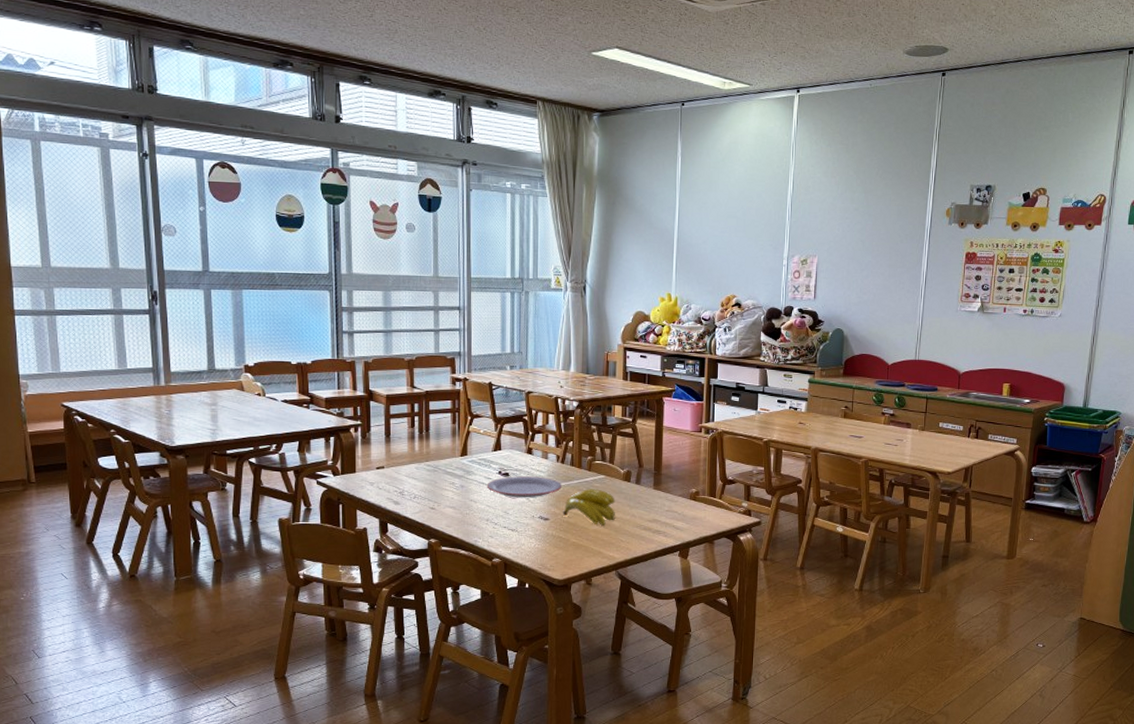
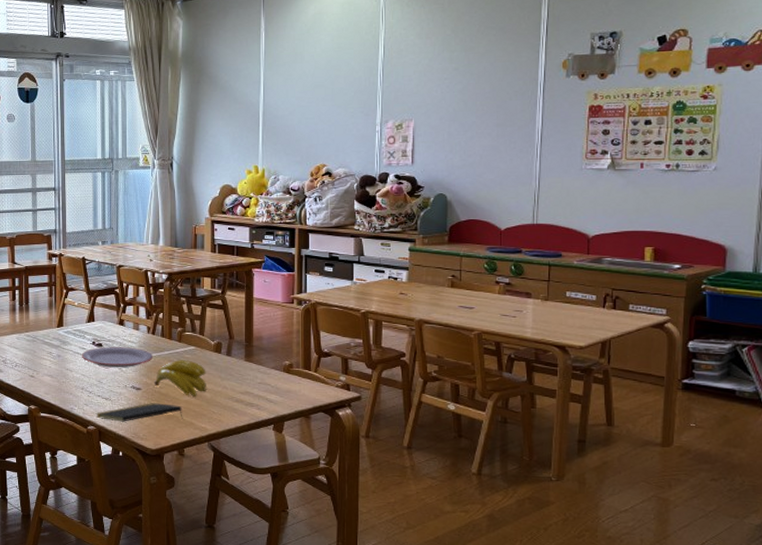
notepad: none [501,532,591,553] -> present [95,402,183,422]

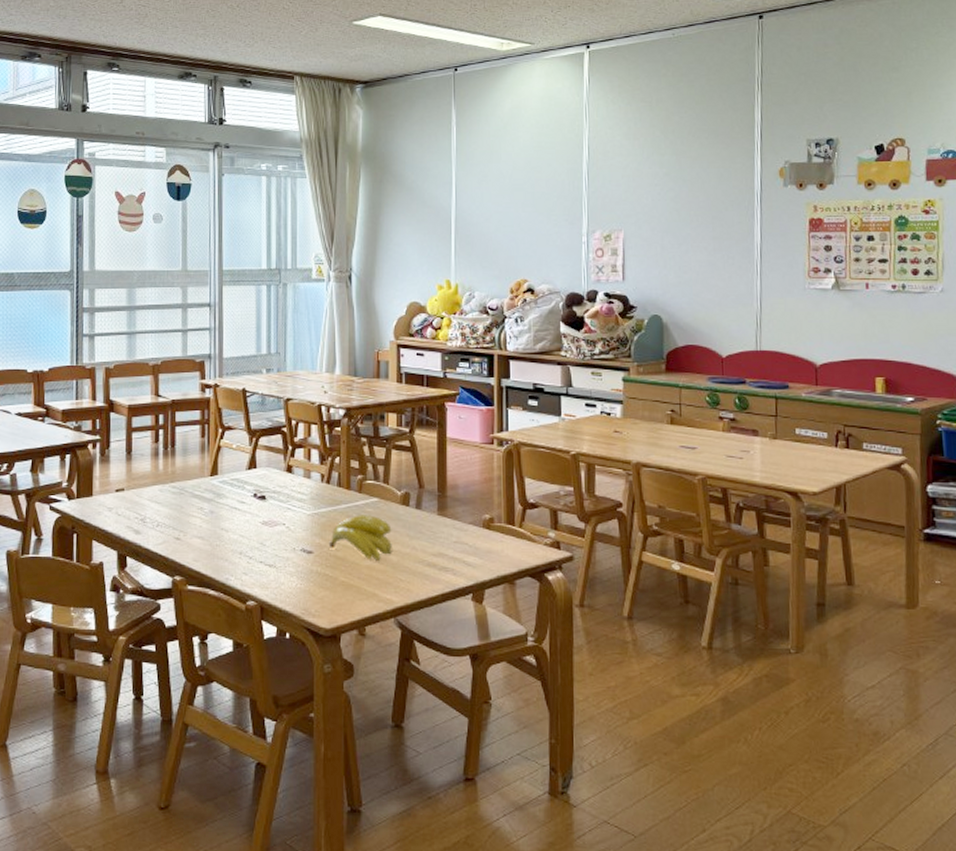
plate: present [81,346,154,368] -> none [240,499,328,526]
notepad: present [95,402,183,422] -> none [256,568,364,595]

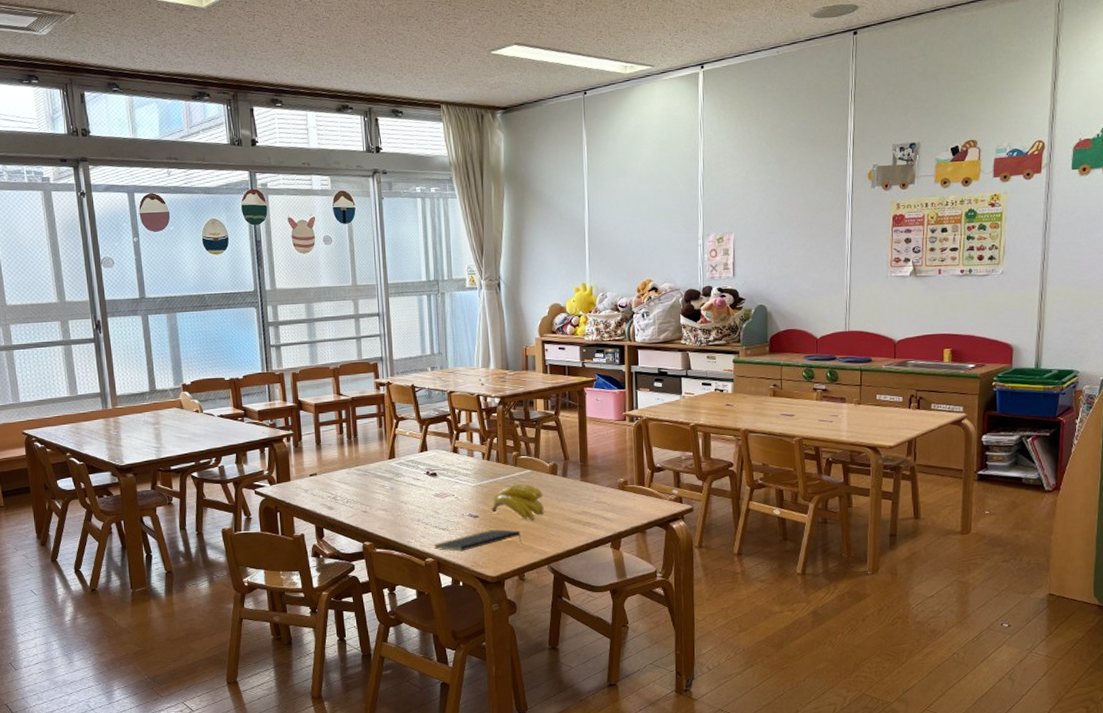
notepad: none [256,568,364,595] -> present [433,529,522,552]

